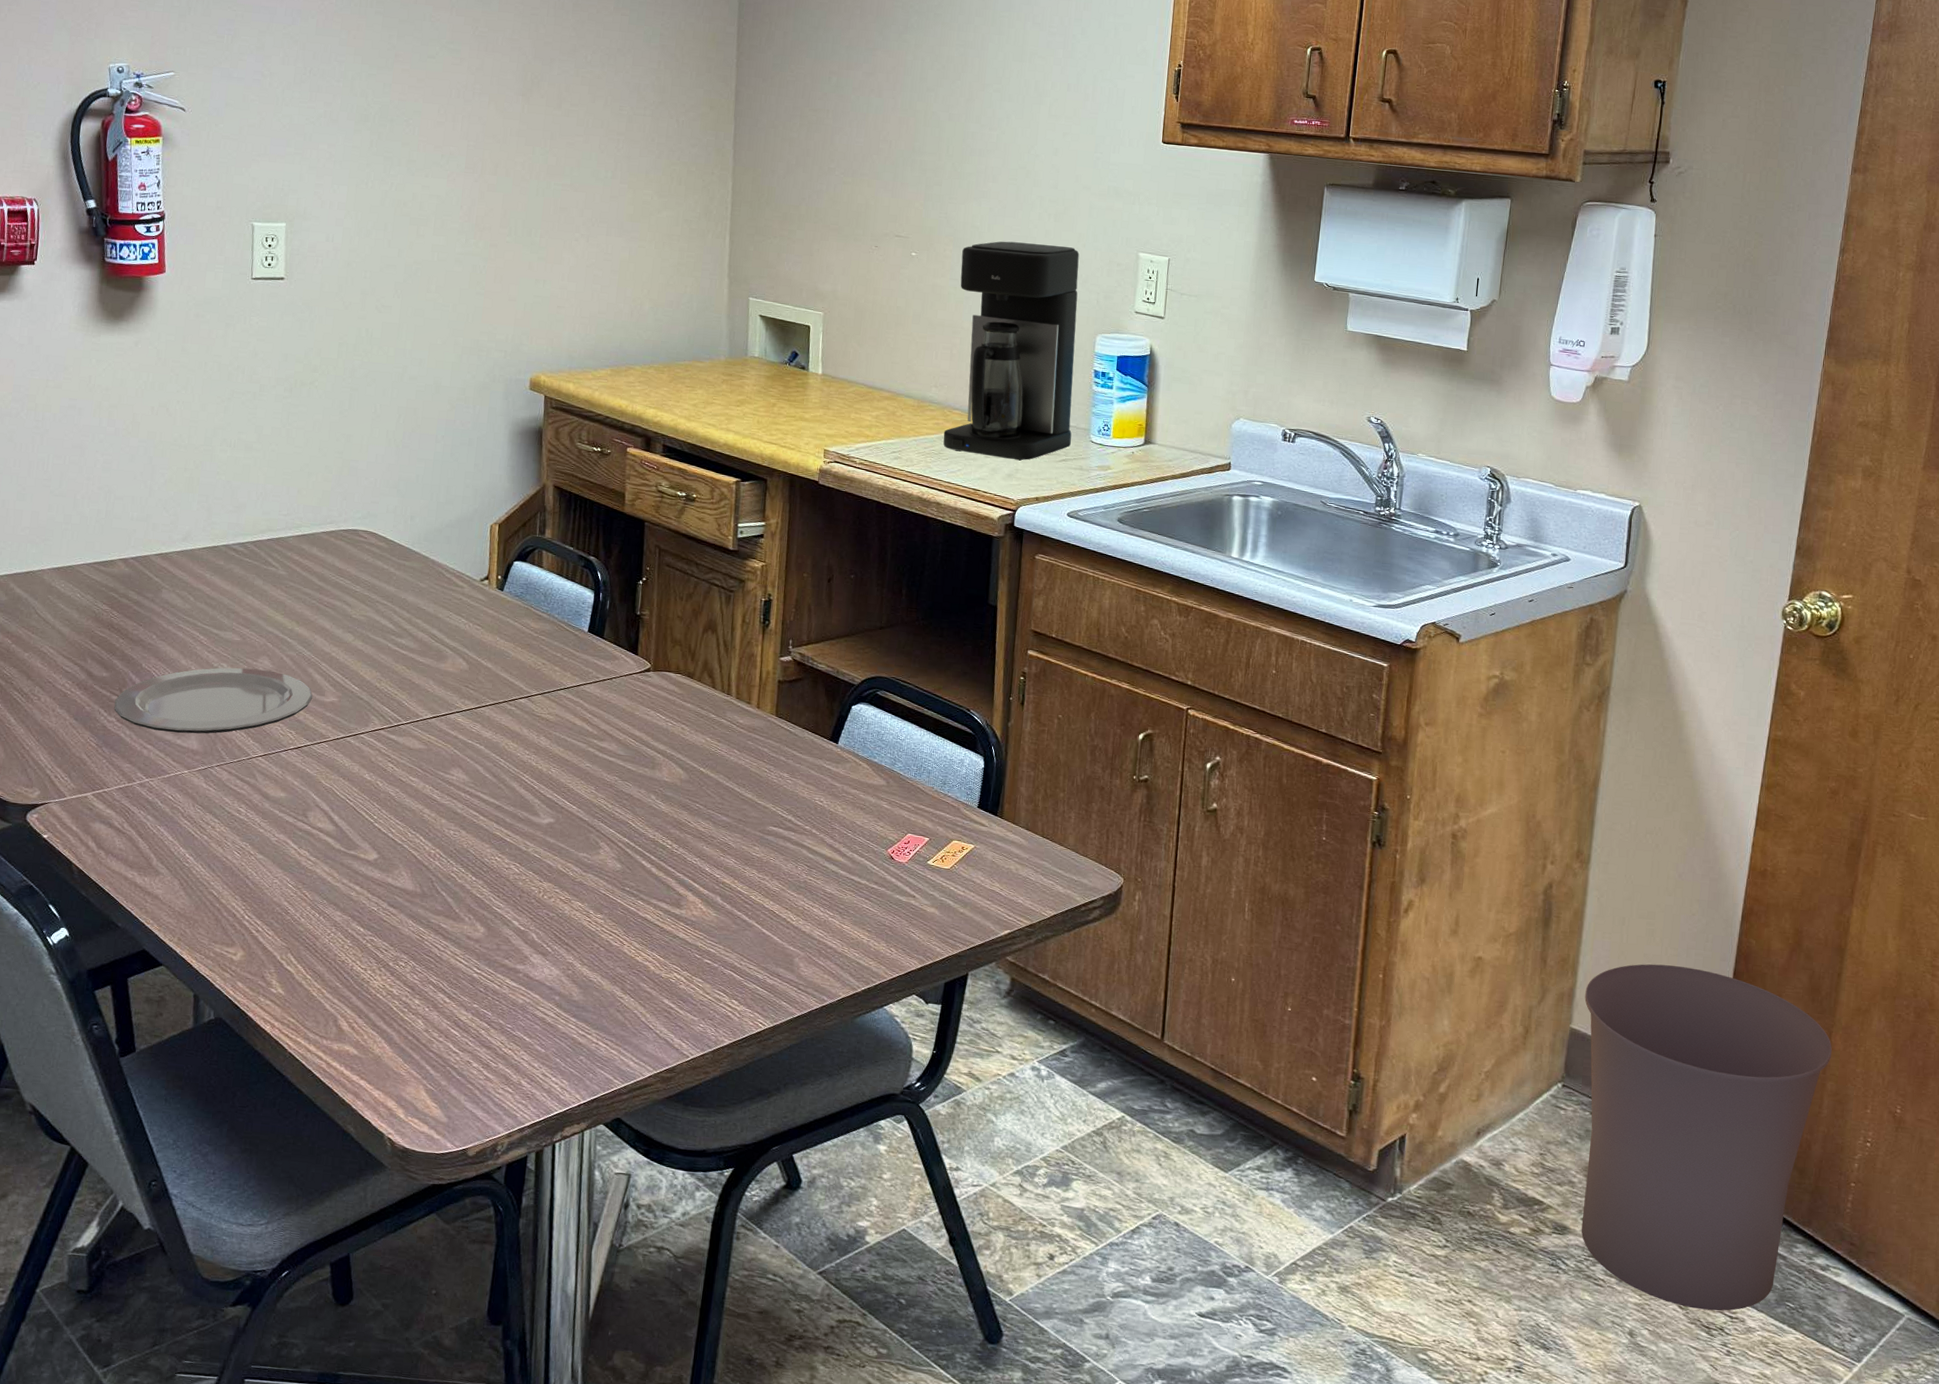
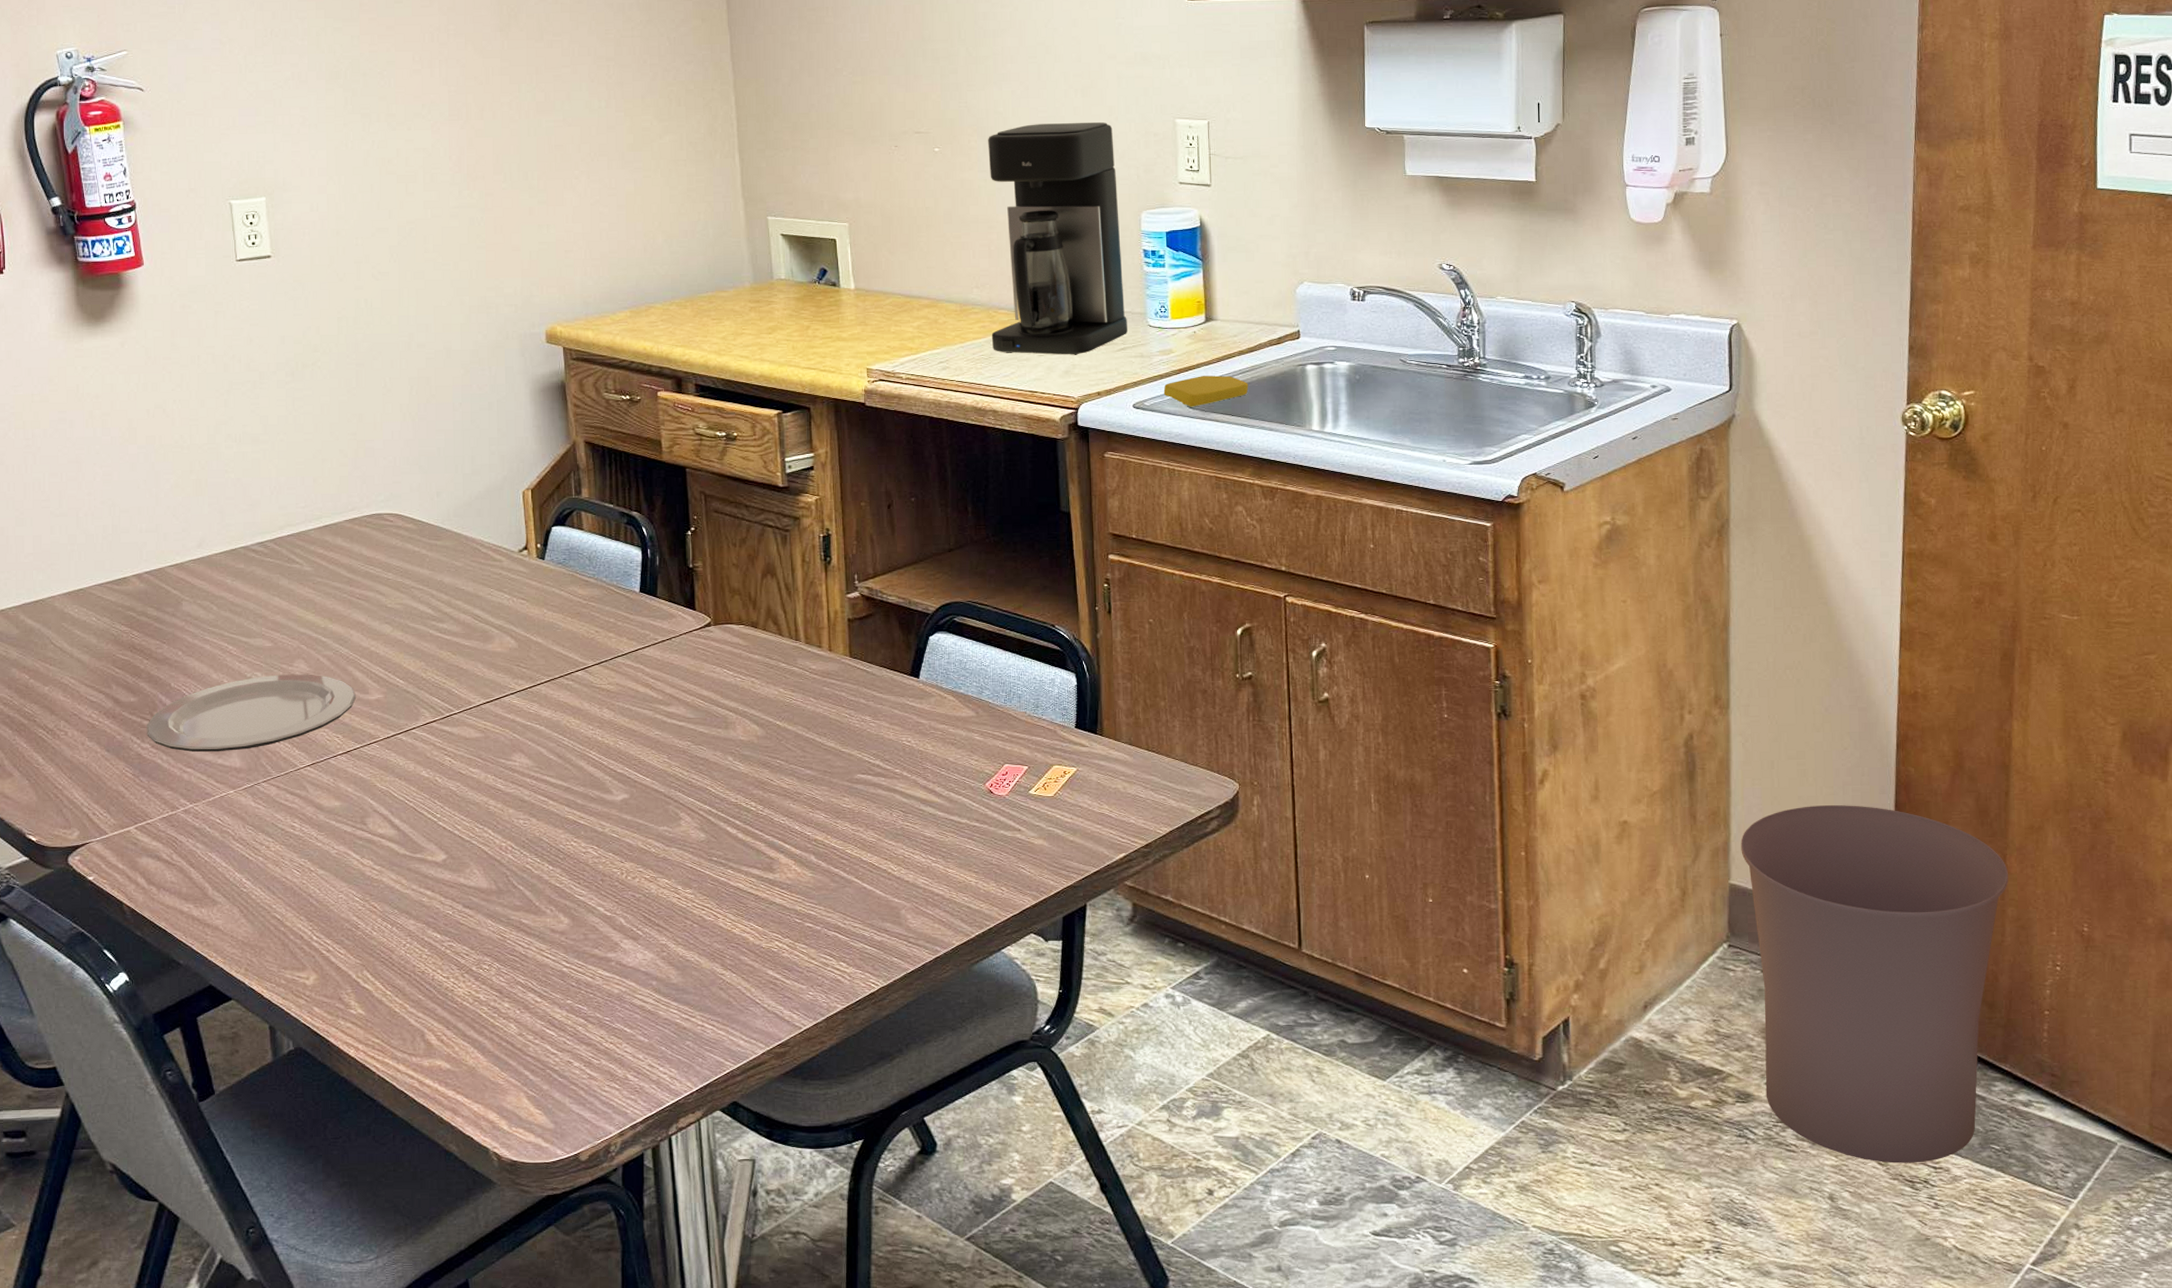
sponge: none [1097,494,1177,522] -> present [1163,375,1249,407]

